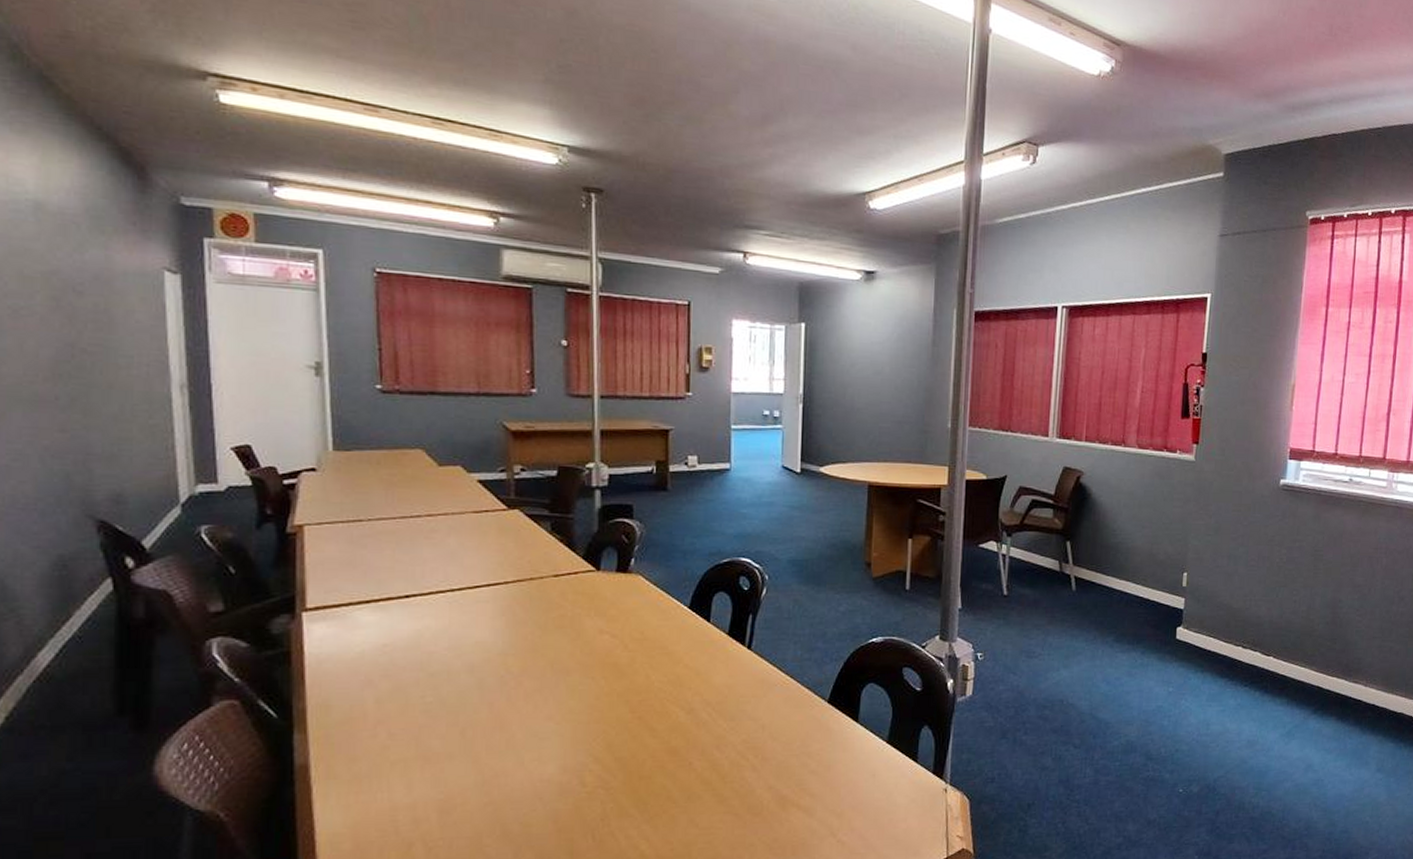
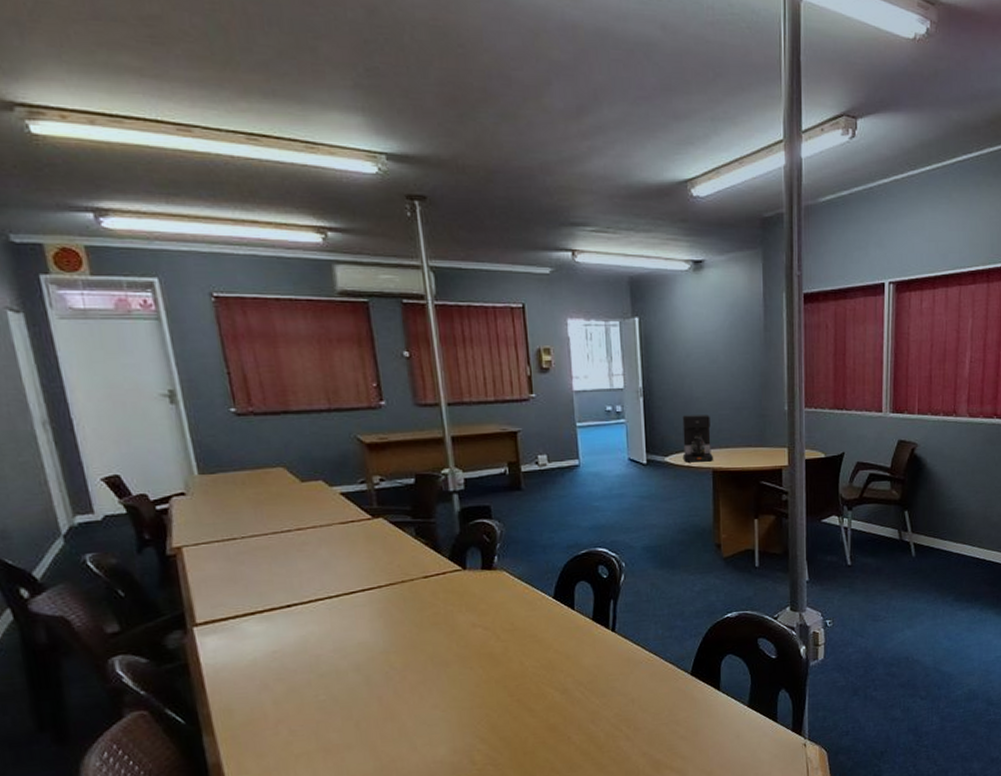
coffee maker: none [838,425,870,475] -> present [682,415,713,463]

